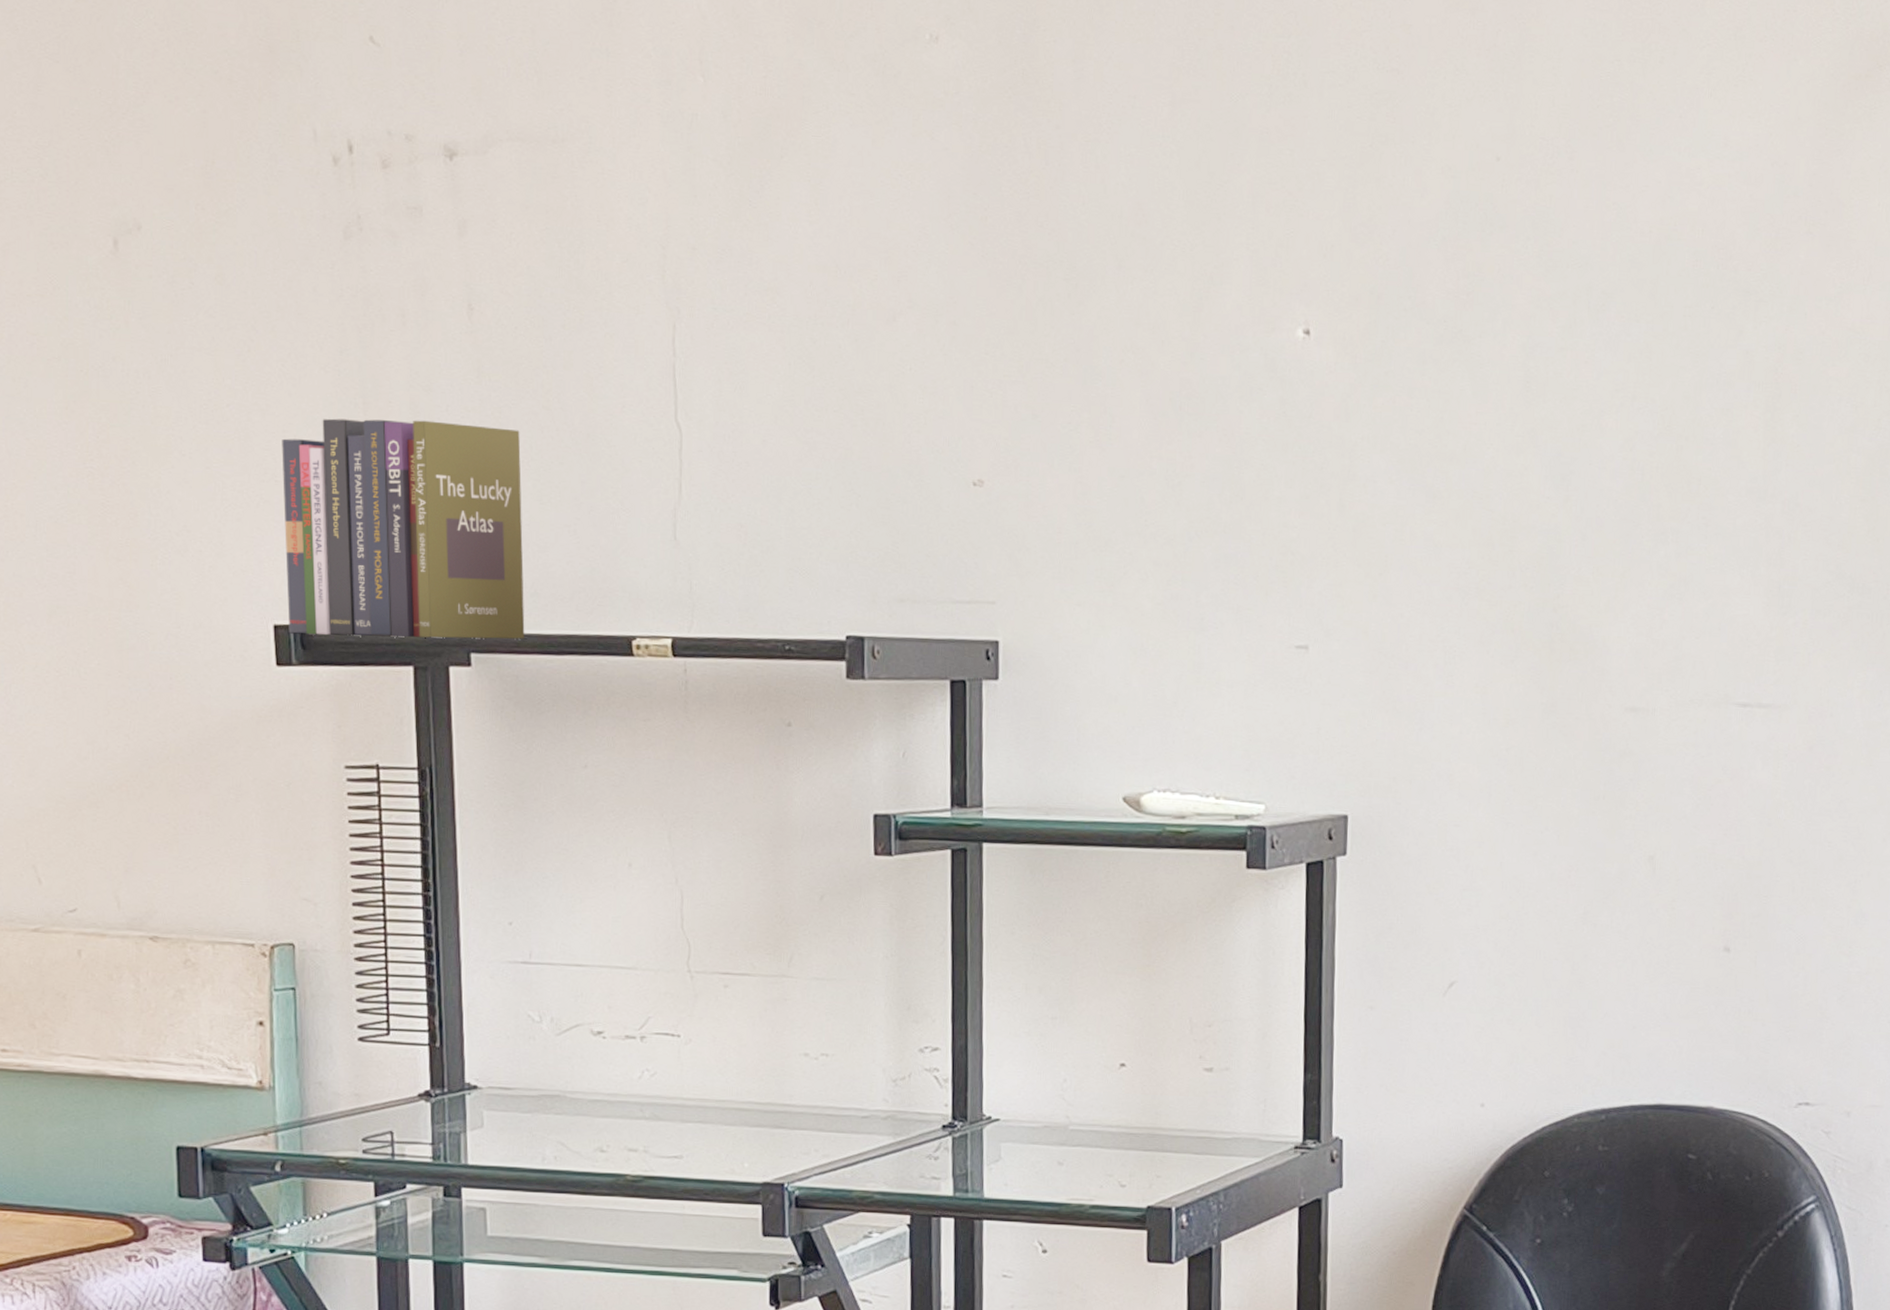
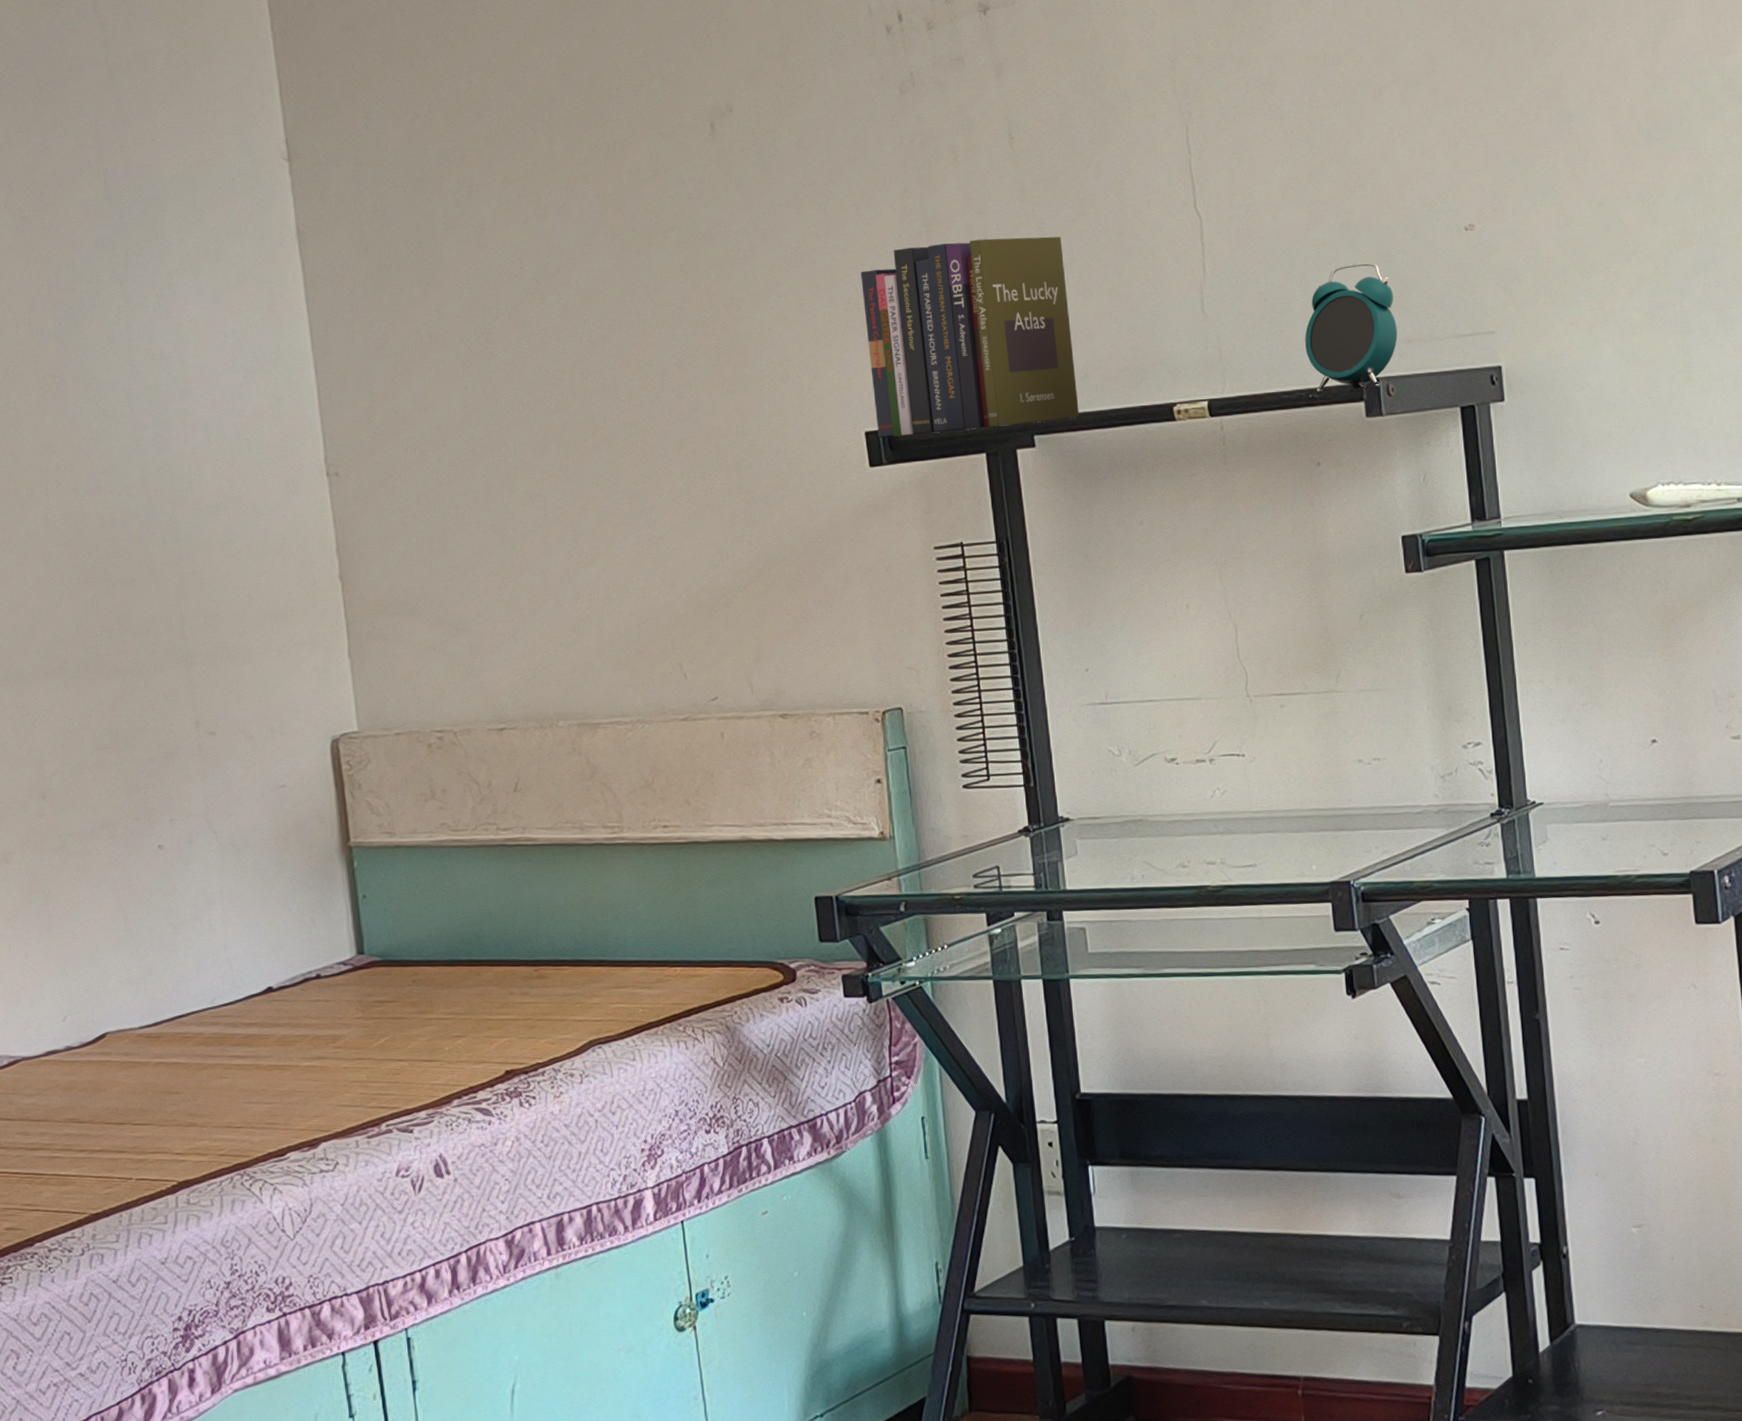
alarm clock: none [786,505,889,649] -> present [1305,262,1398,394]

